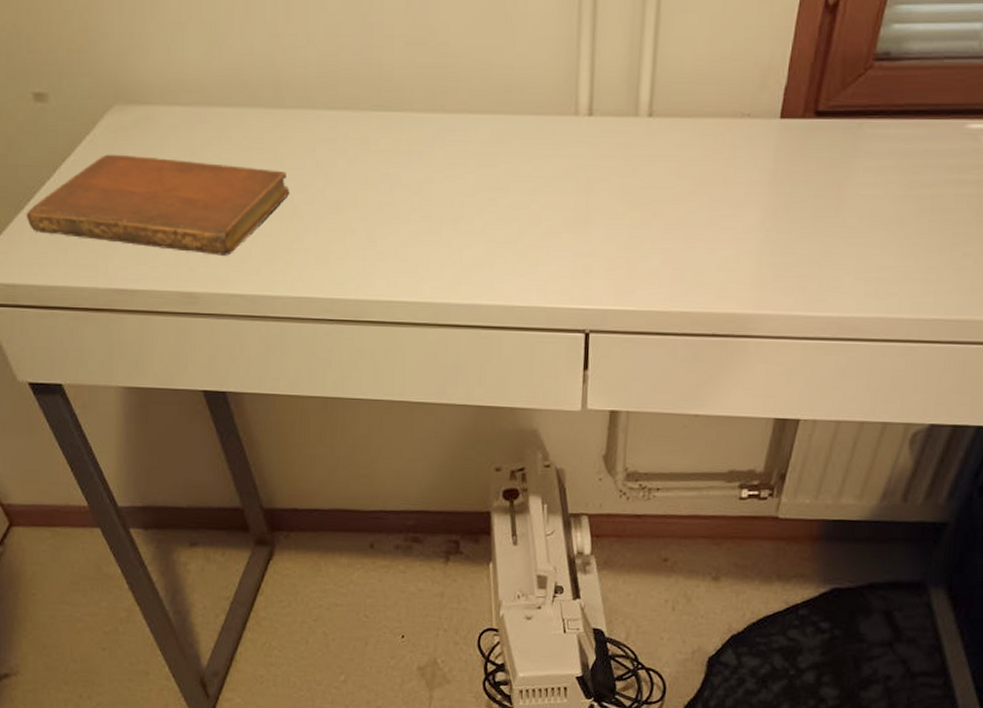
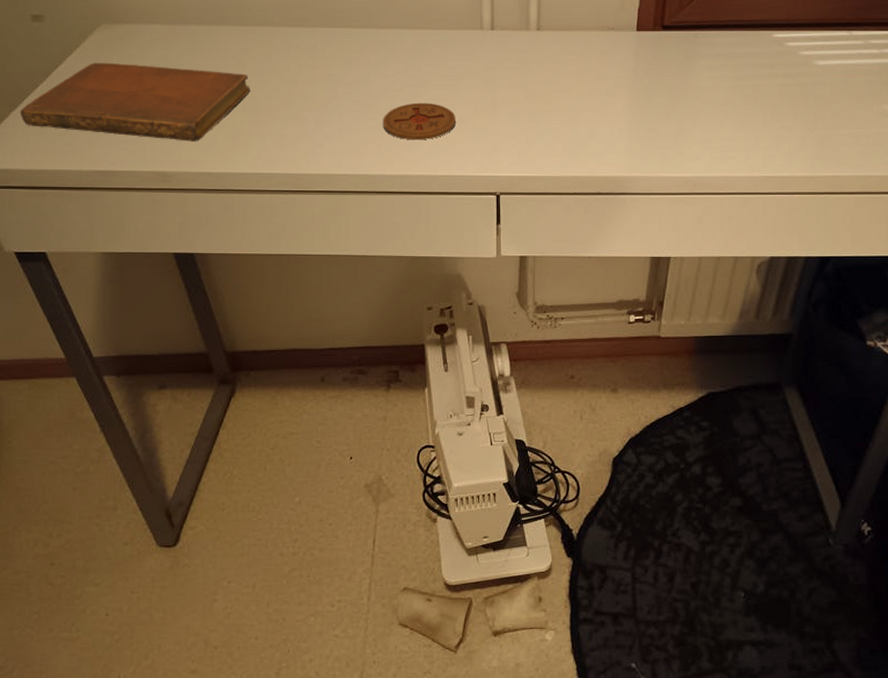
coaster: none [448,211,539,261] -> present [383,103,456,141]

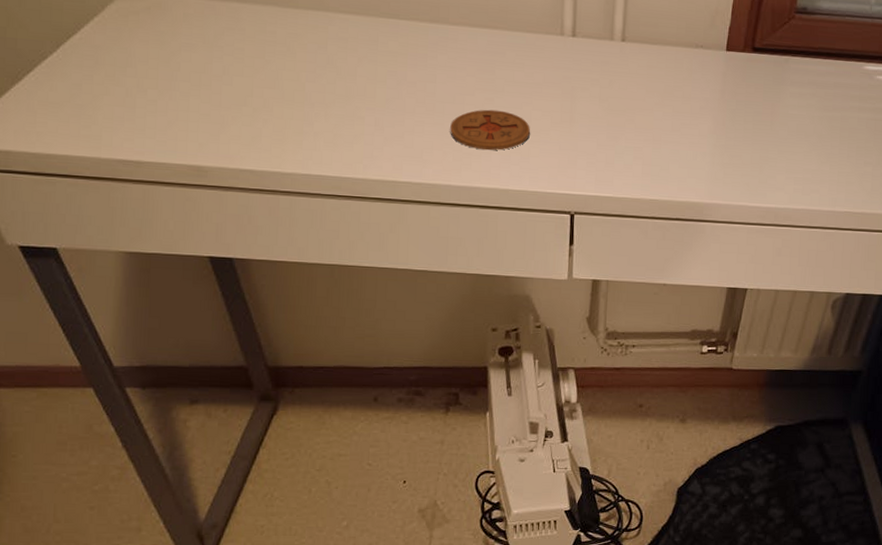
notebook: present [20,62,251,141] -> none [24,35,302,135]

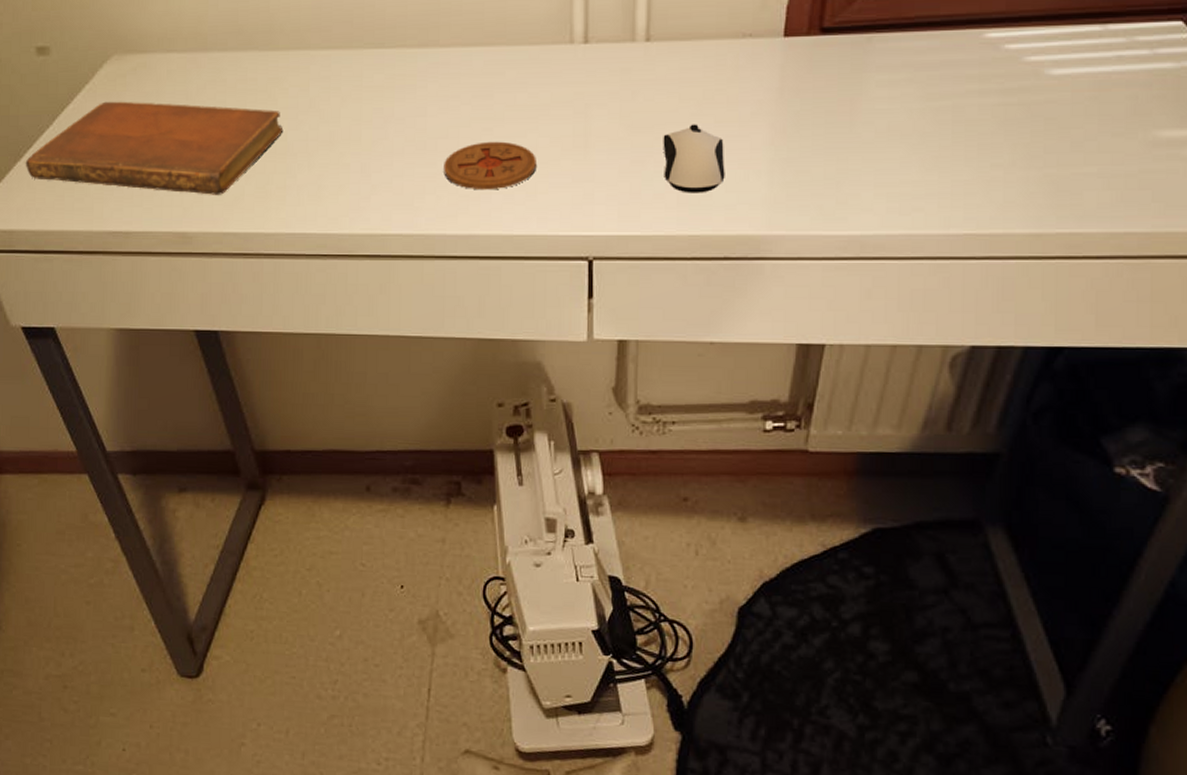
notebook: none [24,35,302,135] -> present [25,101,284,195]
computer mouse: none [632,111,679,167] -> present [663,124,725,193]

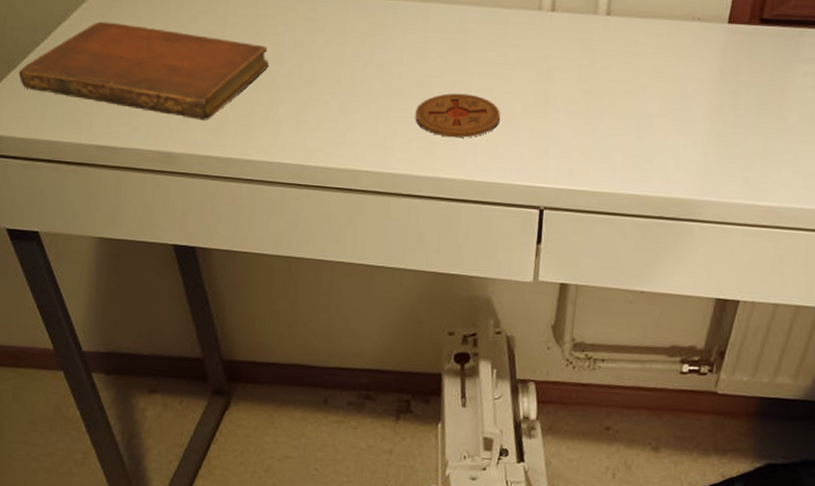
computer mouse: present [663,124,725,193] -> none [612,94,668,158]

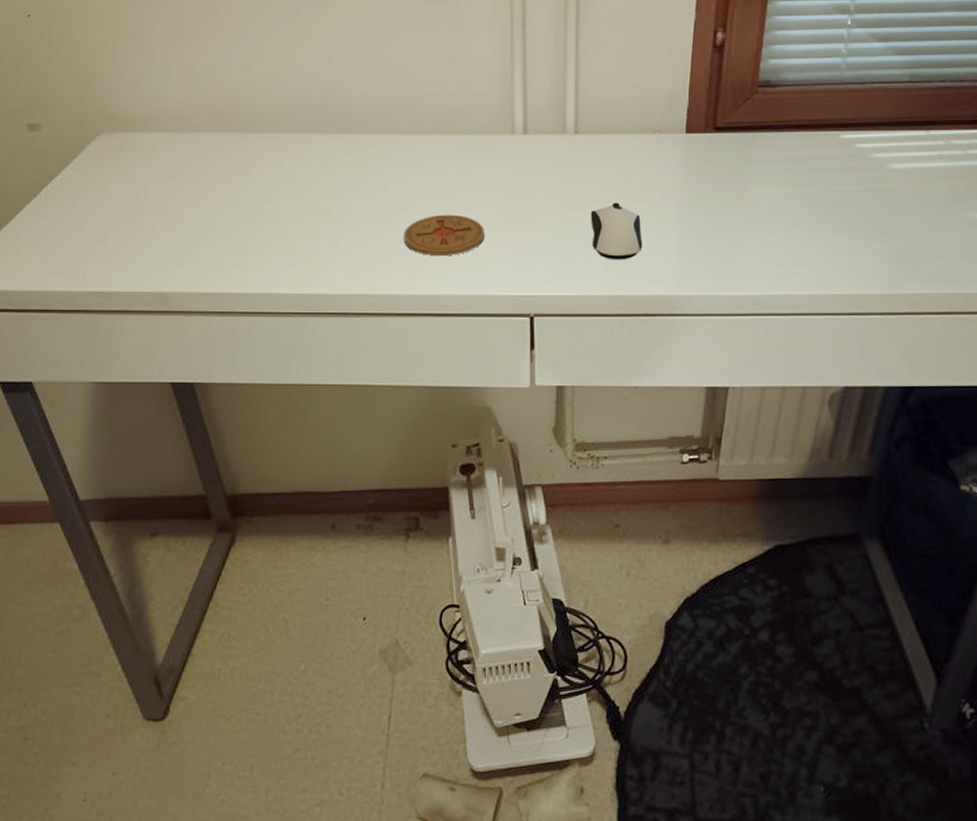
notebook: present [18,21,269,120] -> none [10,174,260,259]
computer mouse: none [612,94,668,158] -> present [591,202,643,260]

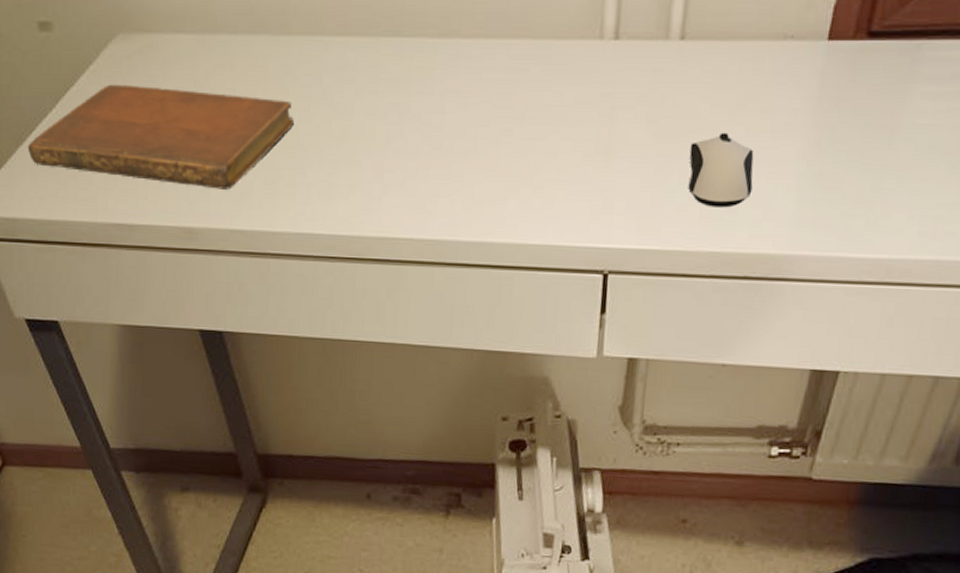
notebook: none [10,174,260,259] -> present [27,84,295,190]
coaster: present [404,214,484,256] -> none [459,143,556,196]

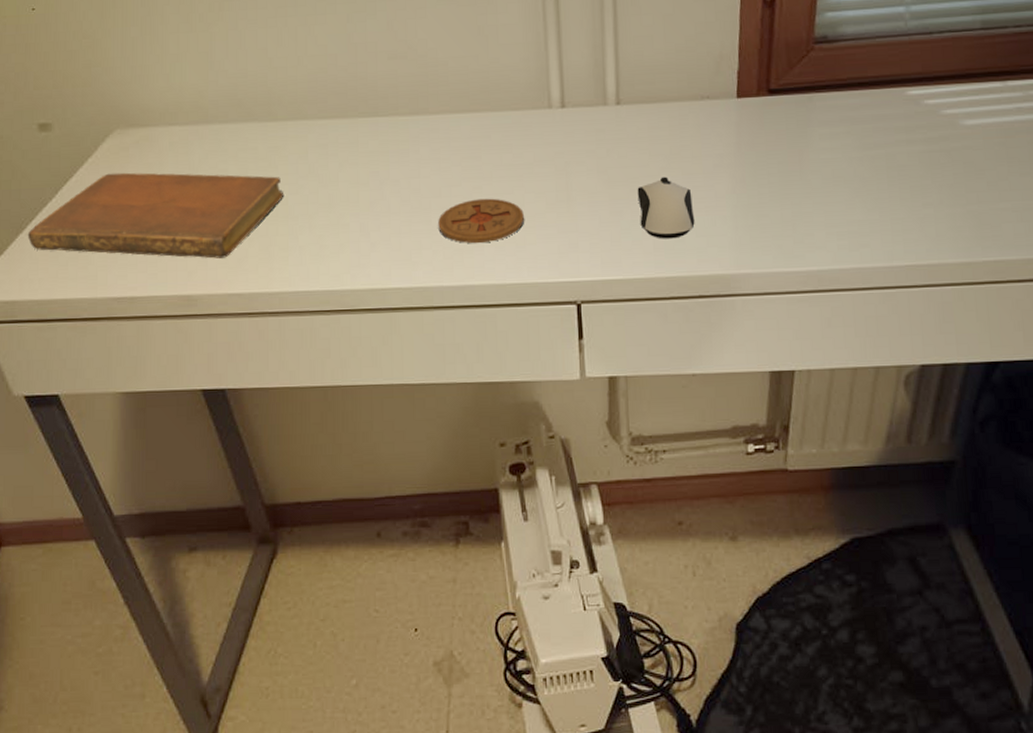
coaster: none [459,143,556,196] -> present [438,198,524,244]

